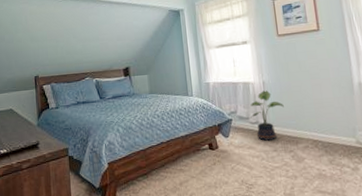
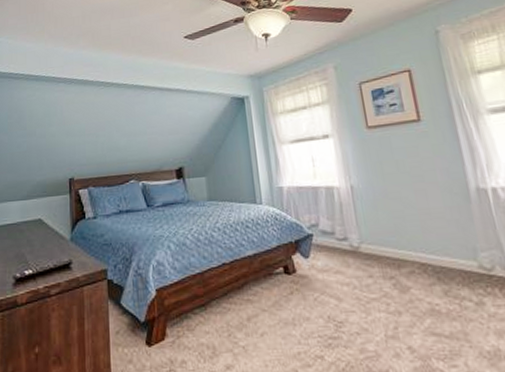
potted plant: present [250,90,284,141] -> none [336,197,380,263]

